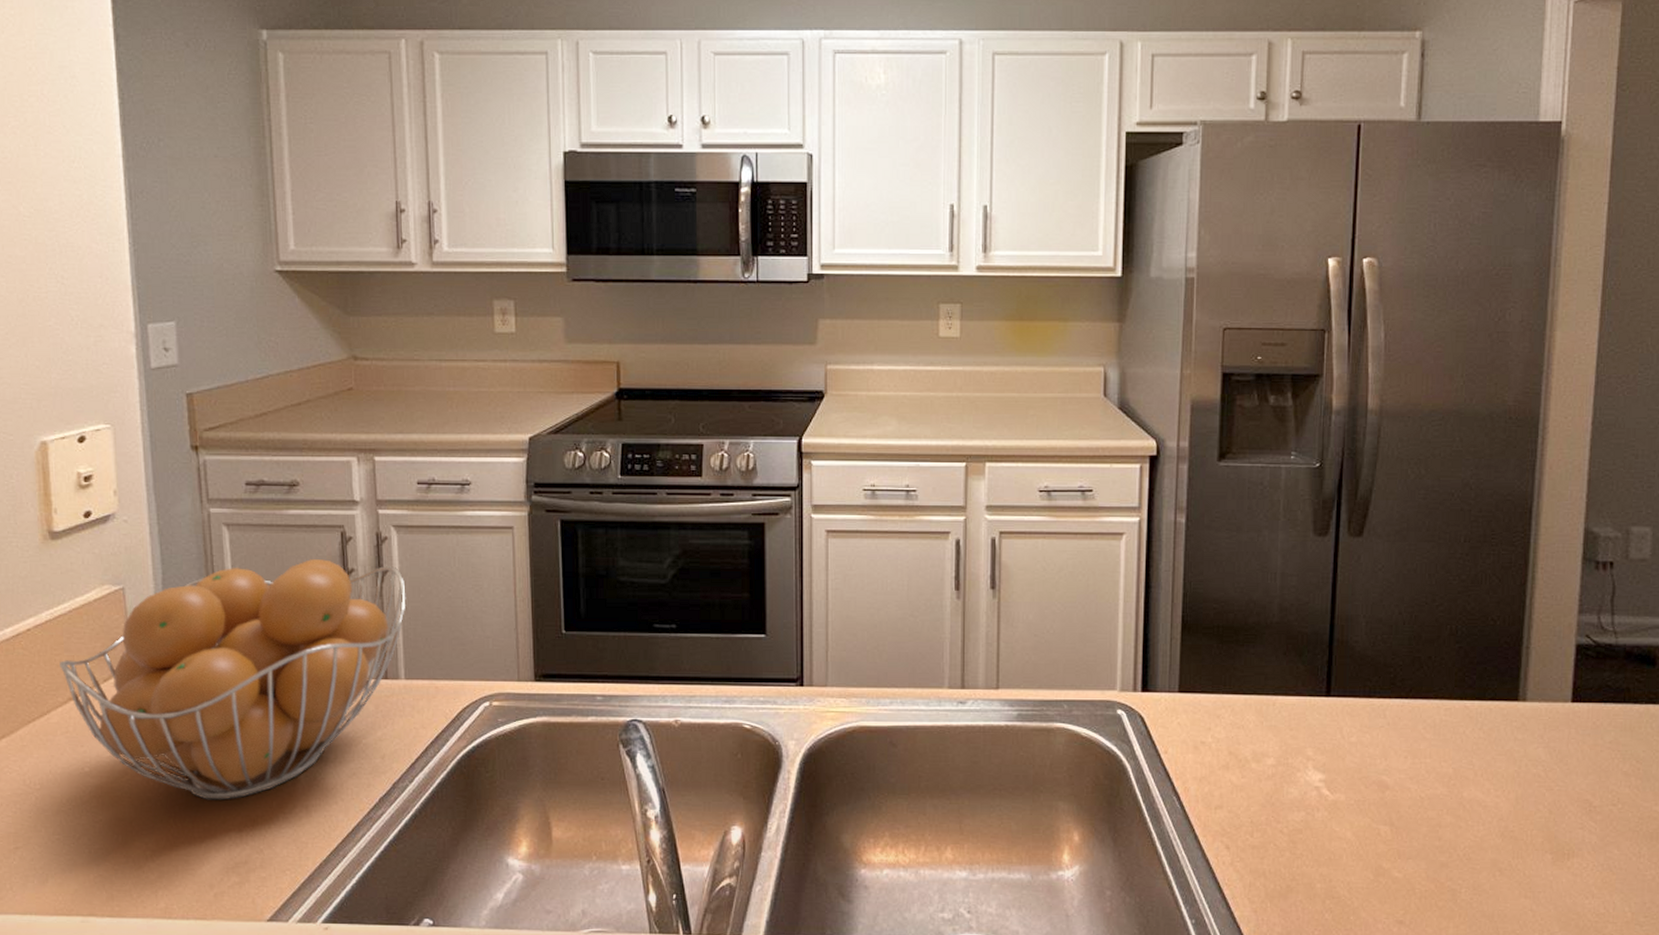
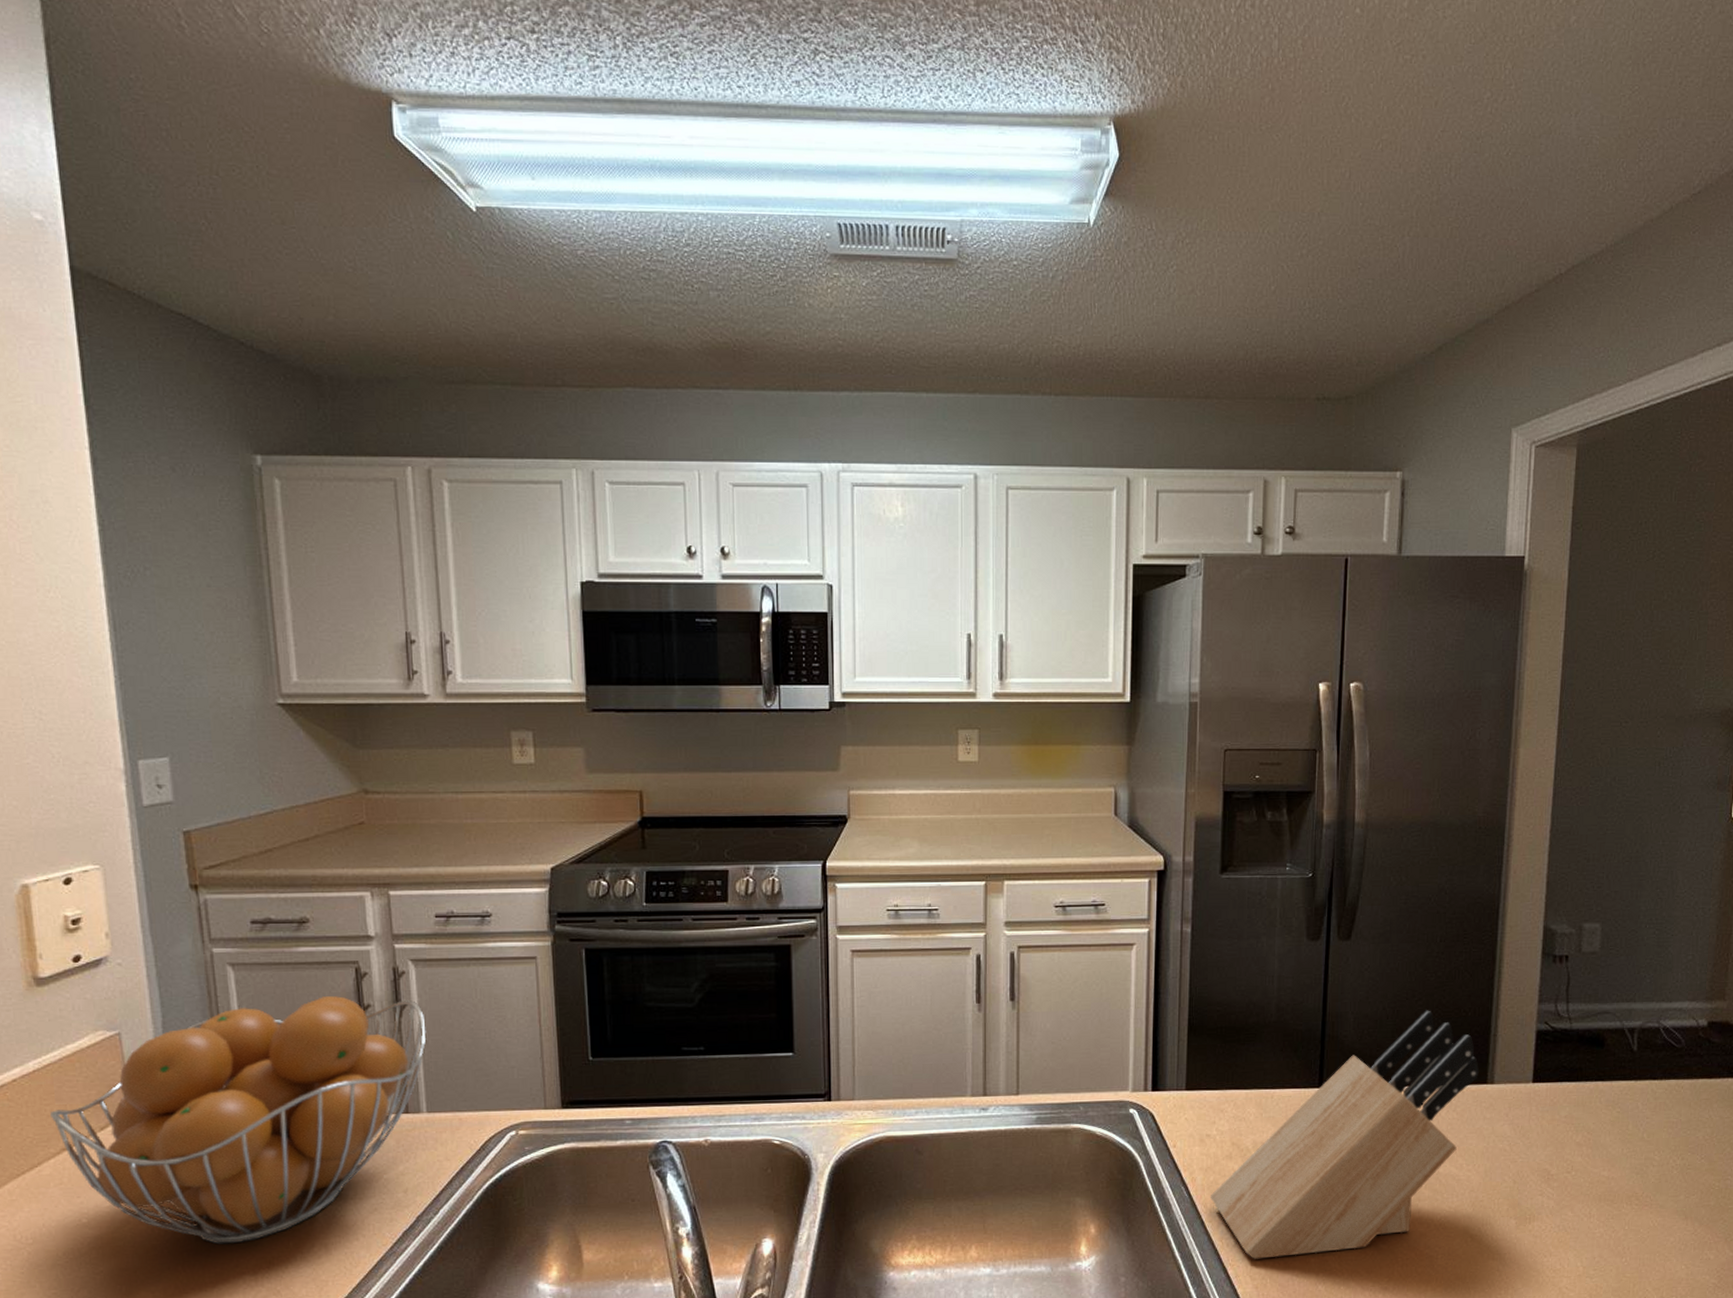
knife block: none [1204,616,1509,880] -> present [1210,1010,1479,1259]

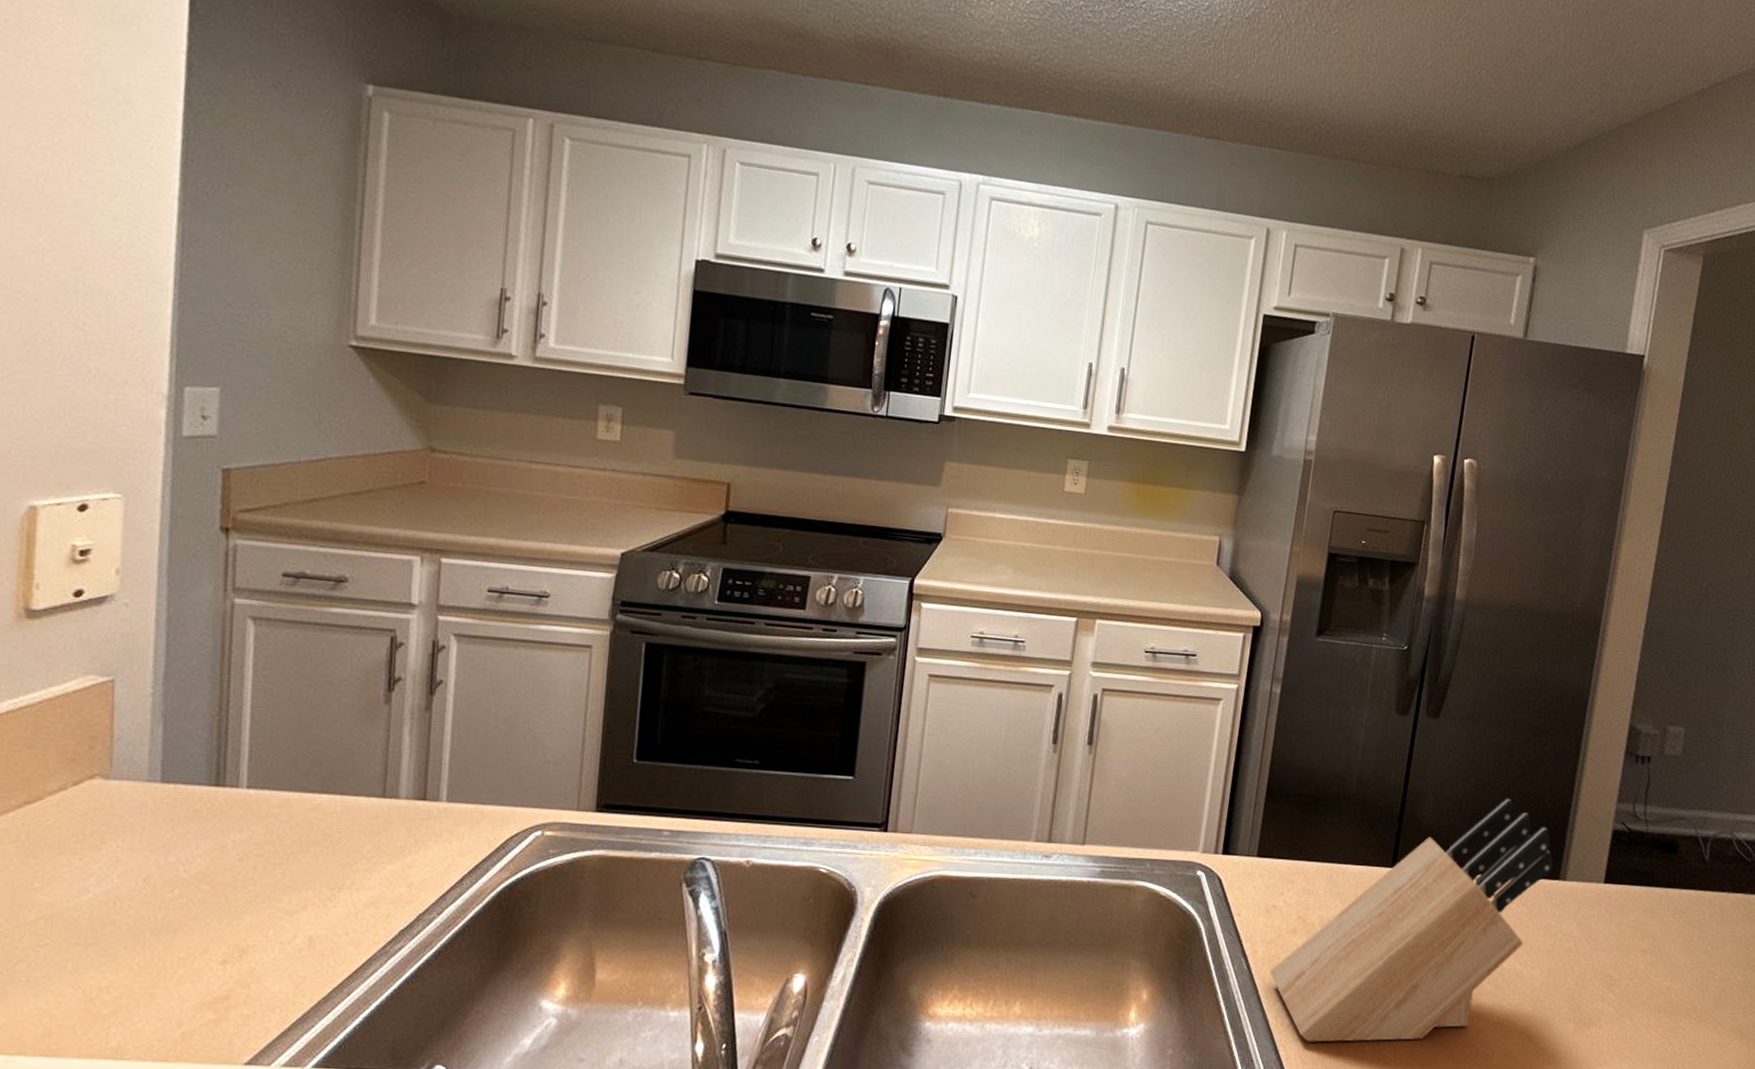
fruit basket: present [50,996,427,1245] -> none [18,664,461,927]

